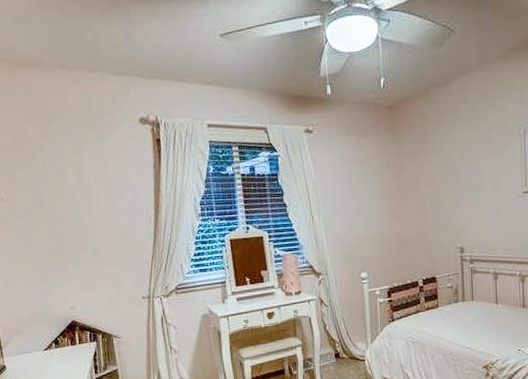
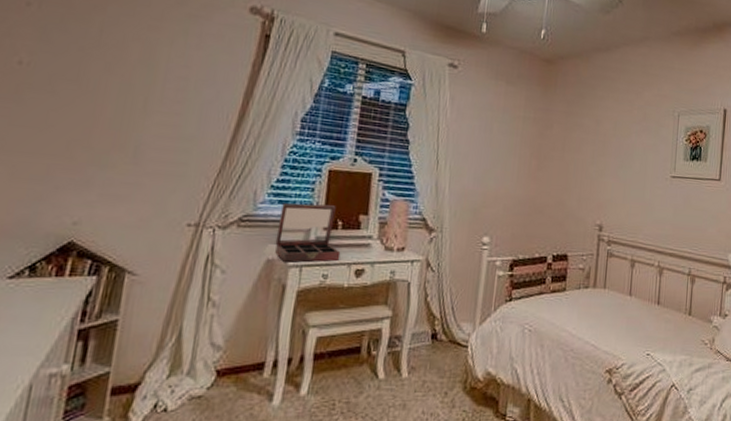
jewelry box: none [203,267,254,315] -> present [275,203,341,263]

